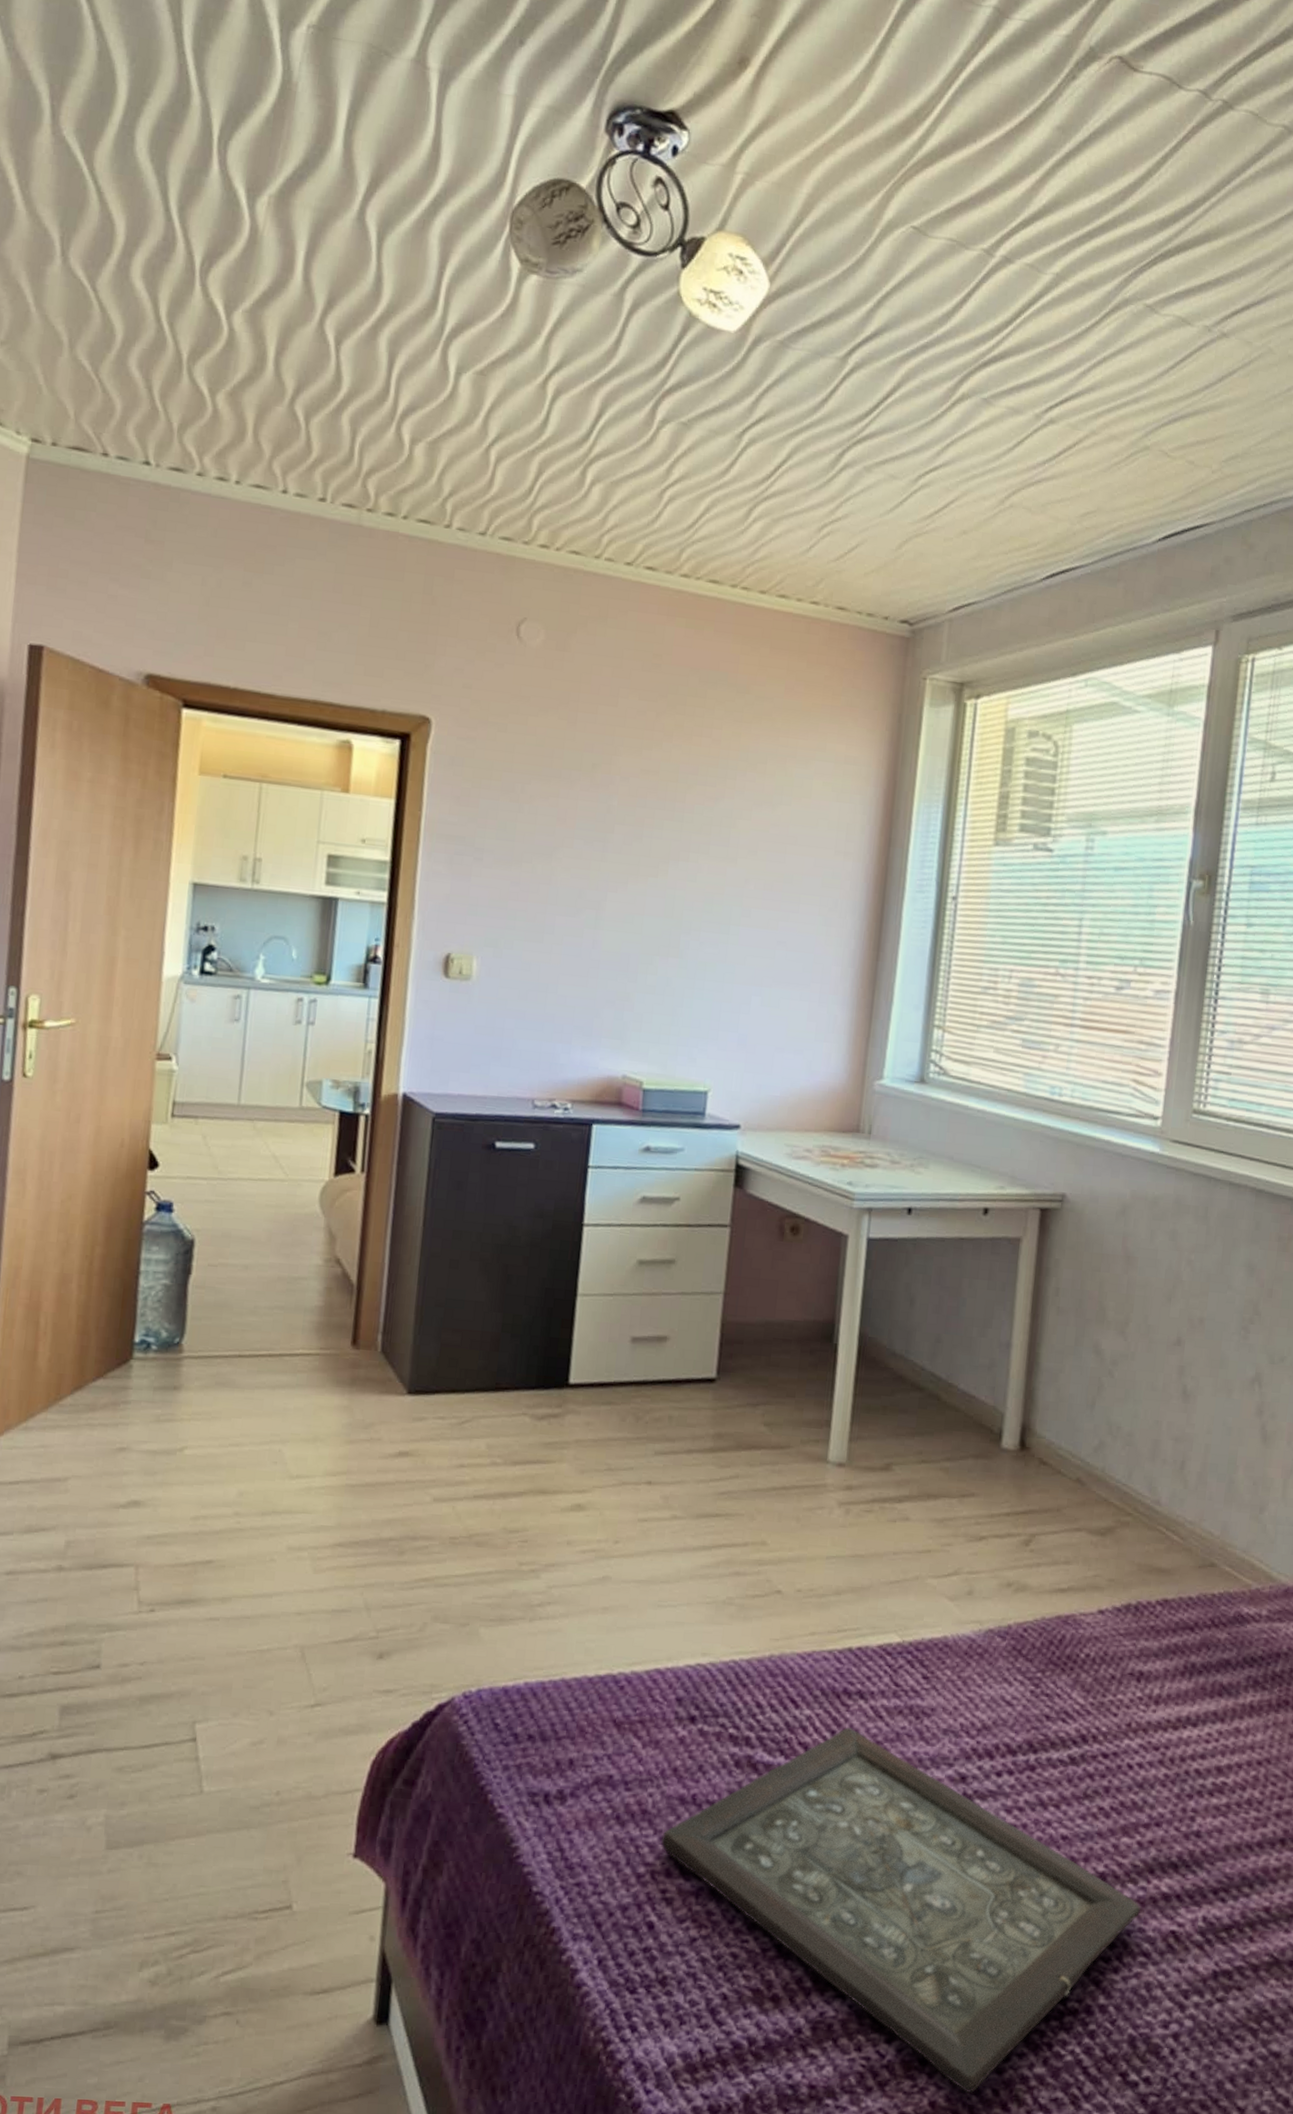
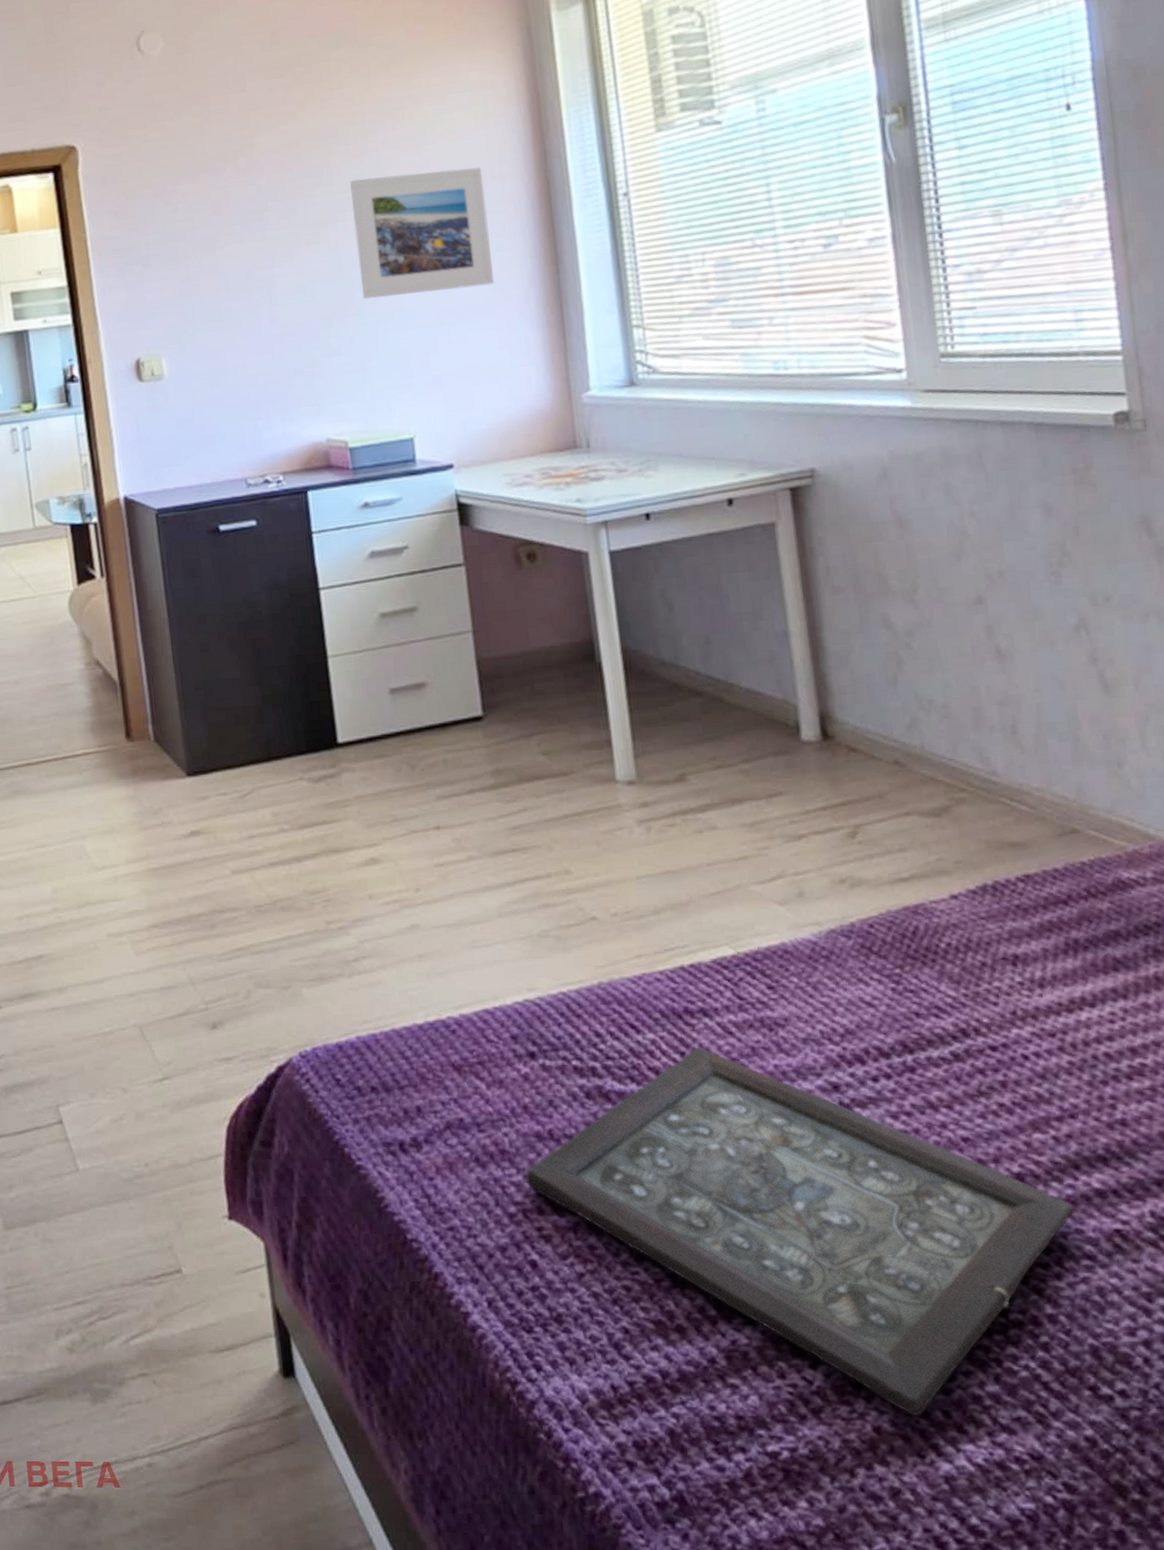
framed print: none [689,821,828,957] -> present [350,167,494,300]

